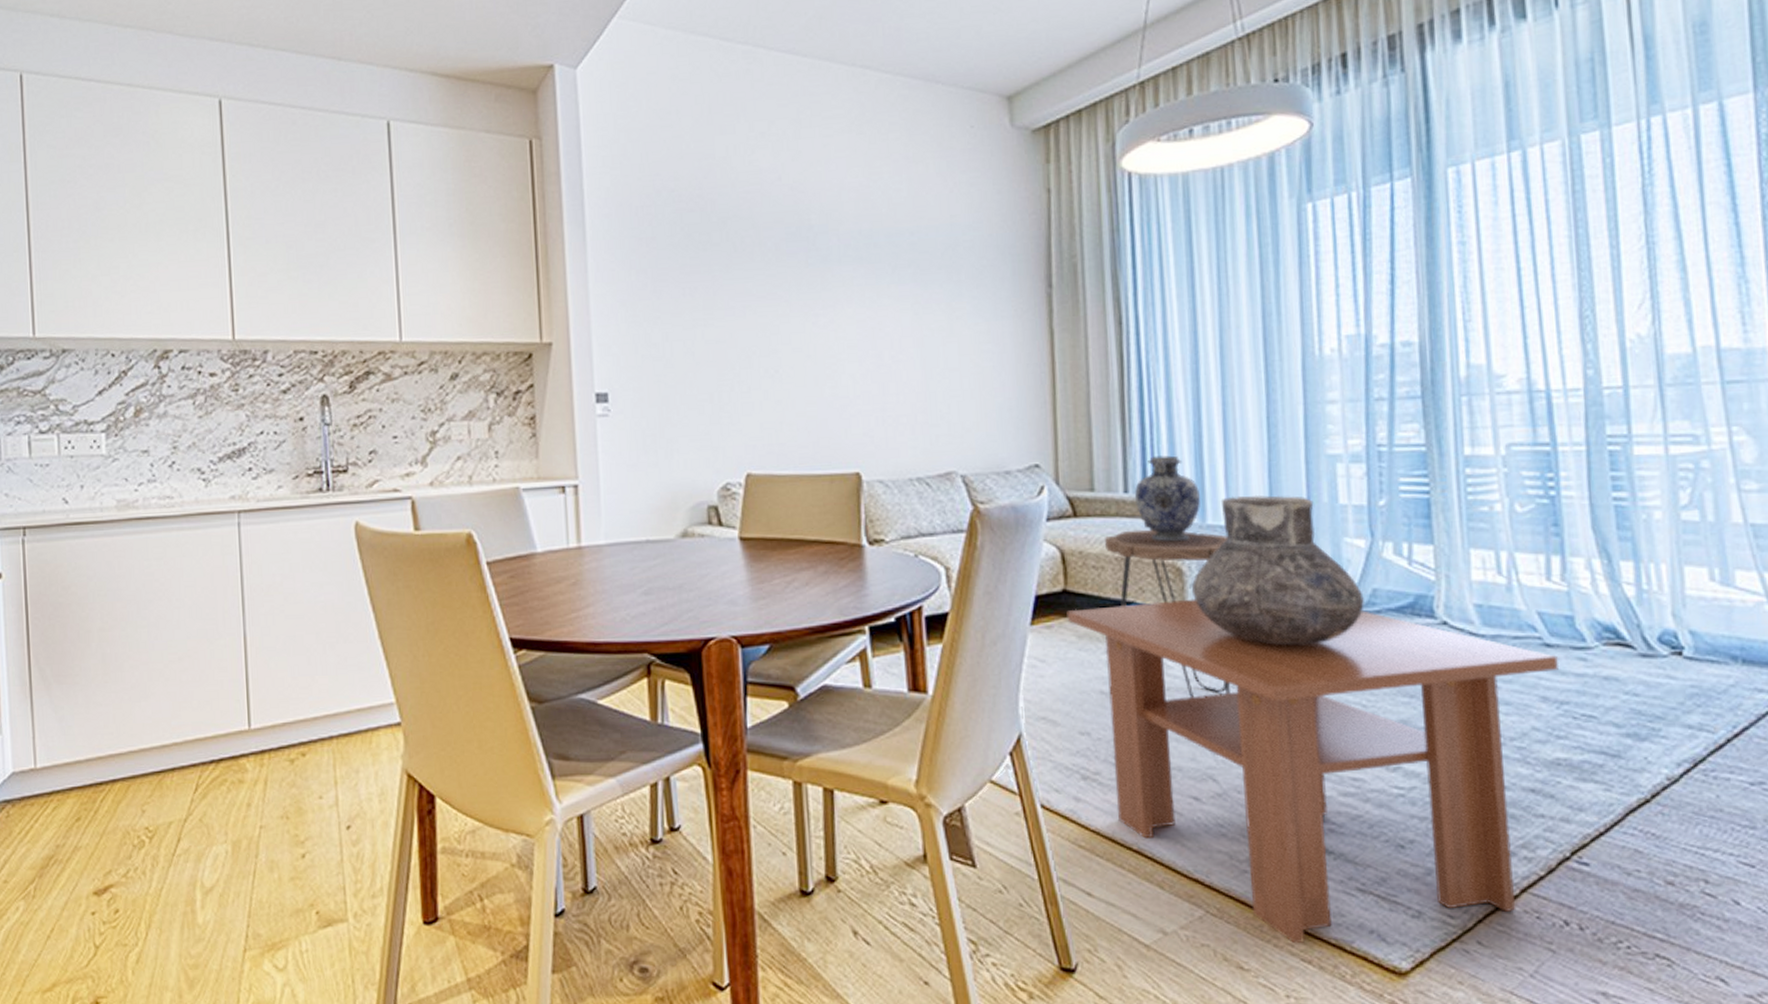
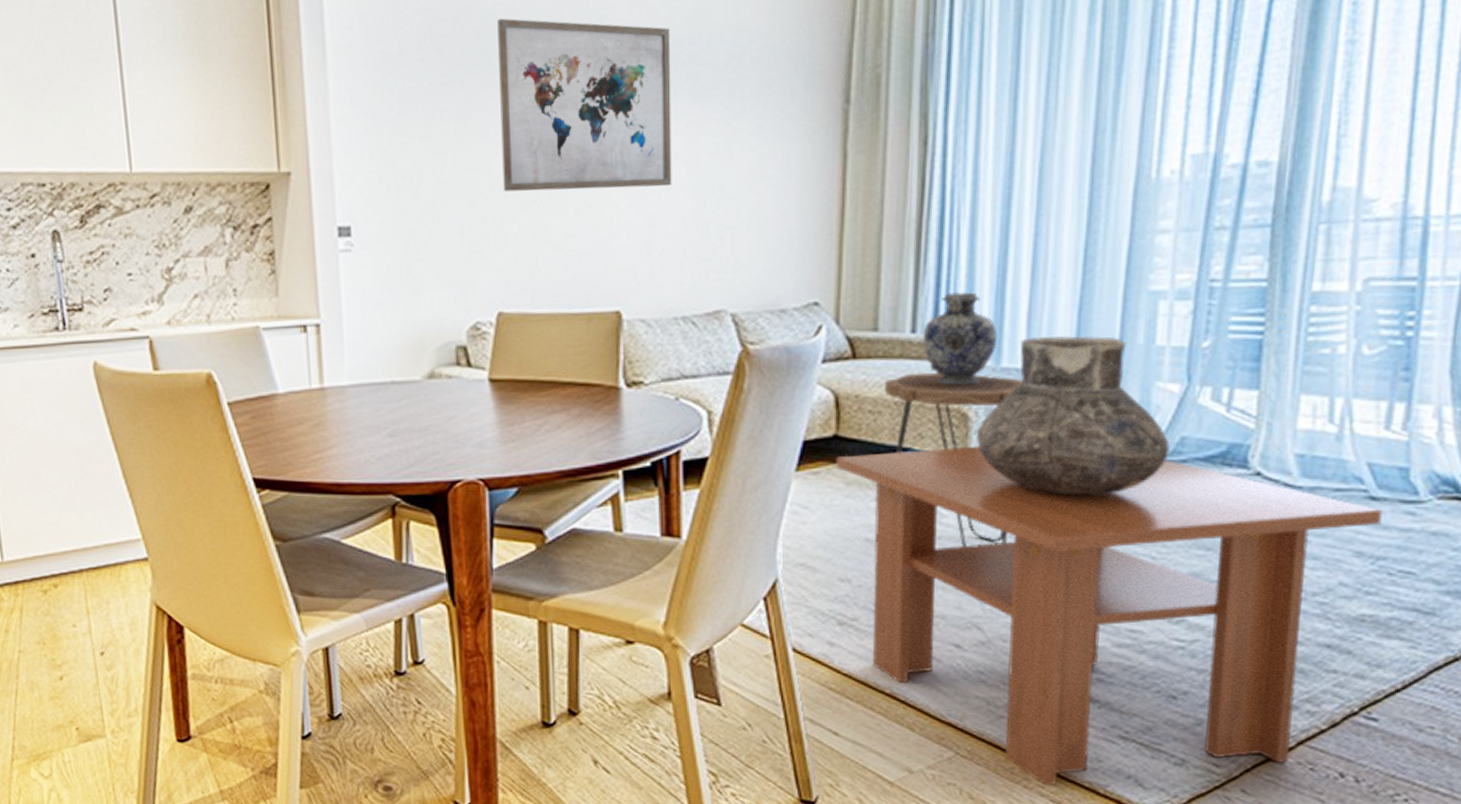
wall art: none [740,210,901,362] -> present [497,18,672,192]

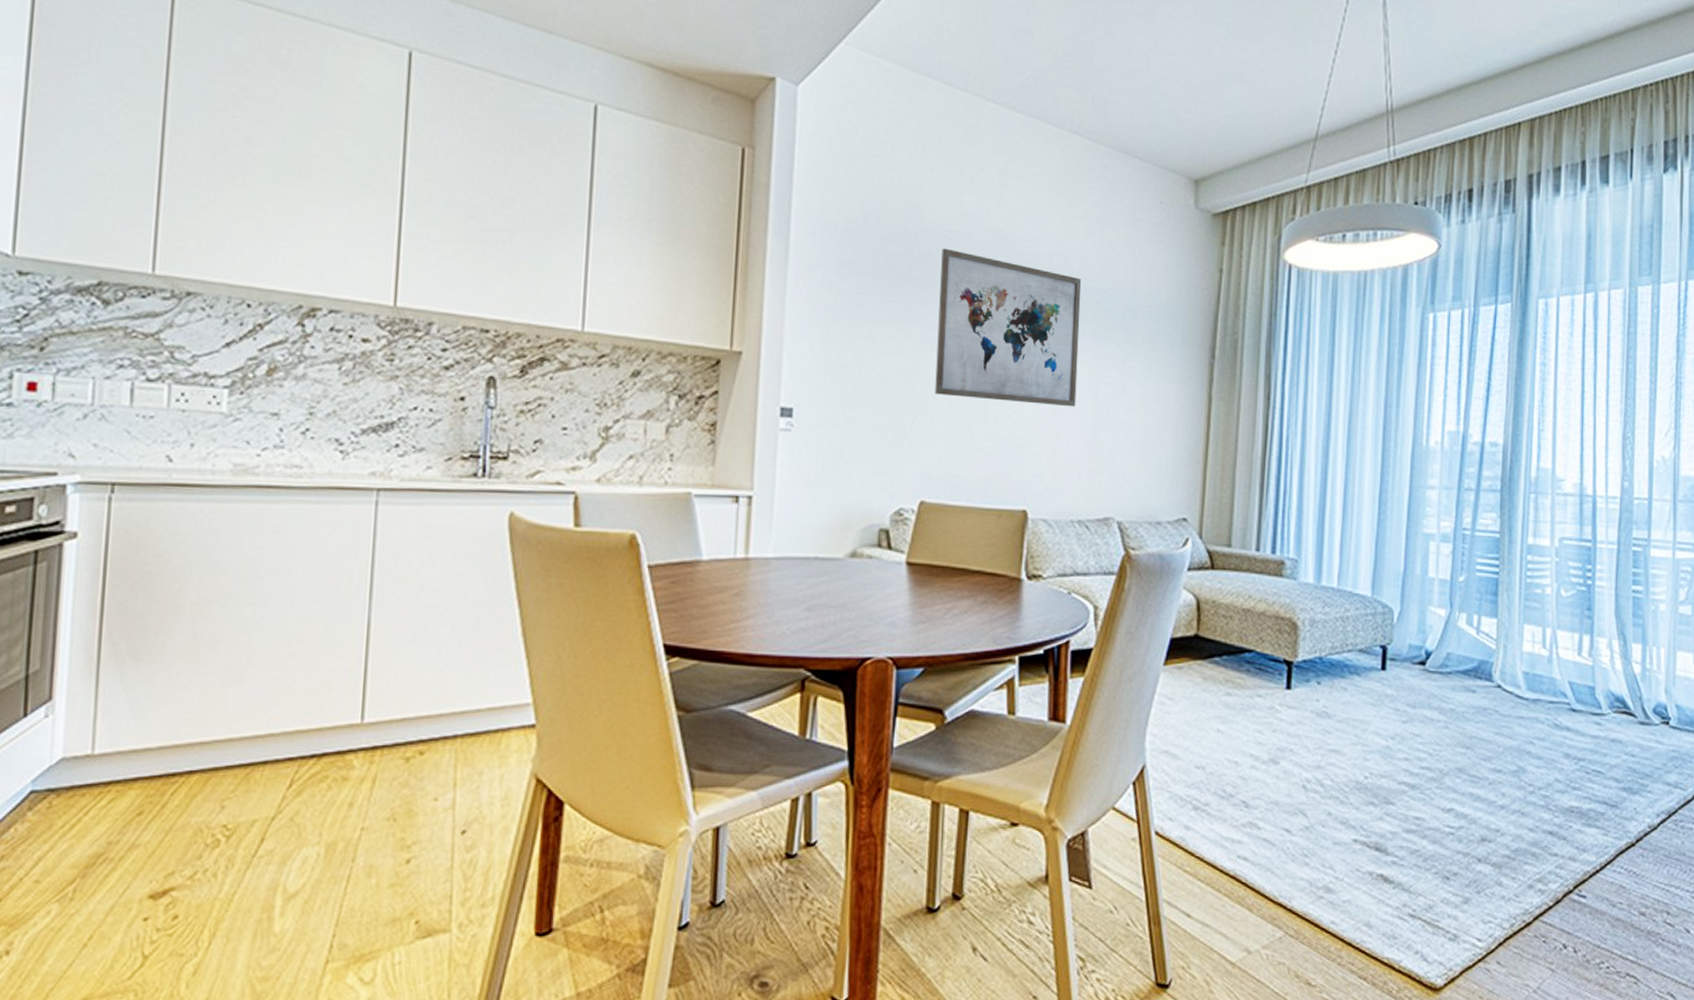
coffee table: present [836,445,1383,786] -> none [1196,650,1581,963]
side table: present [885,372,1023,547] -> none [1235,585,1337,740]
decorative vase: present [922,292,997,386] -> none [1264,520,1318,599]
vase: present [977,335,1170,495] -> none [1303,562,1439,698]

